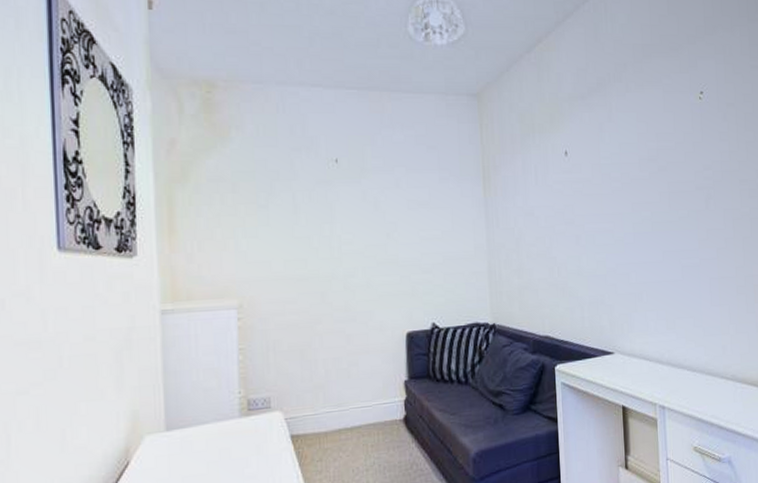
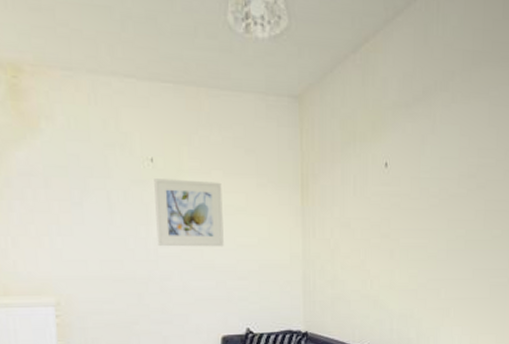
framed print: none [338,177,408,243] -> present [154,179,224,247]

